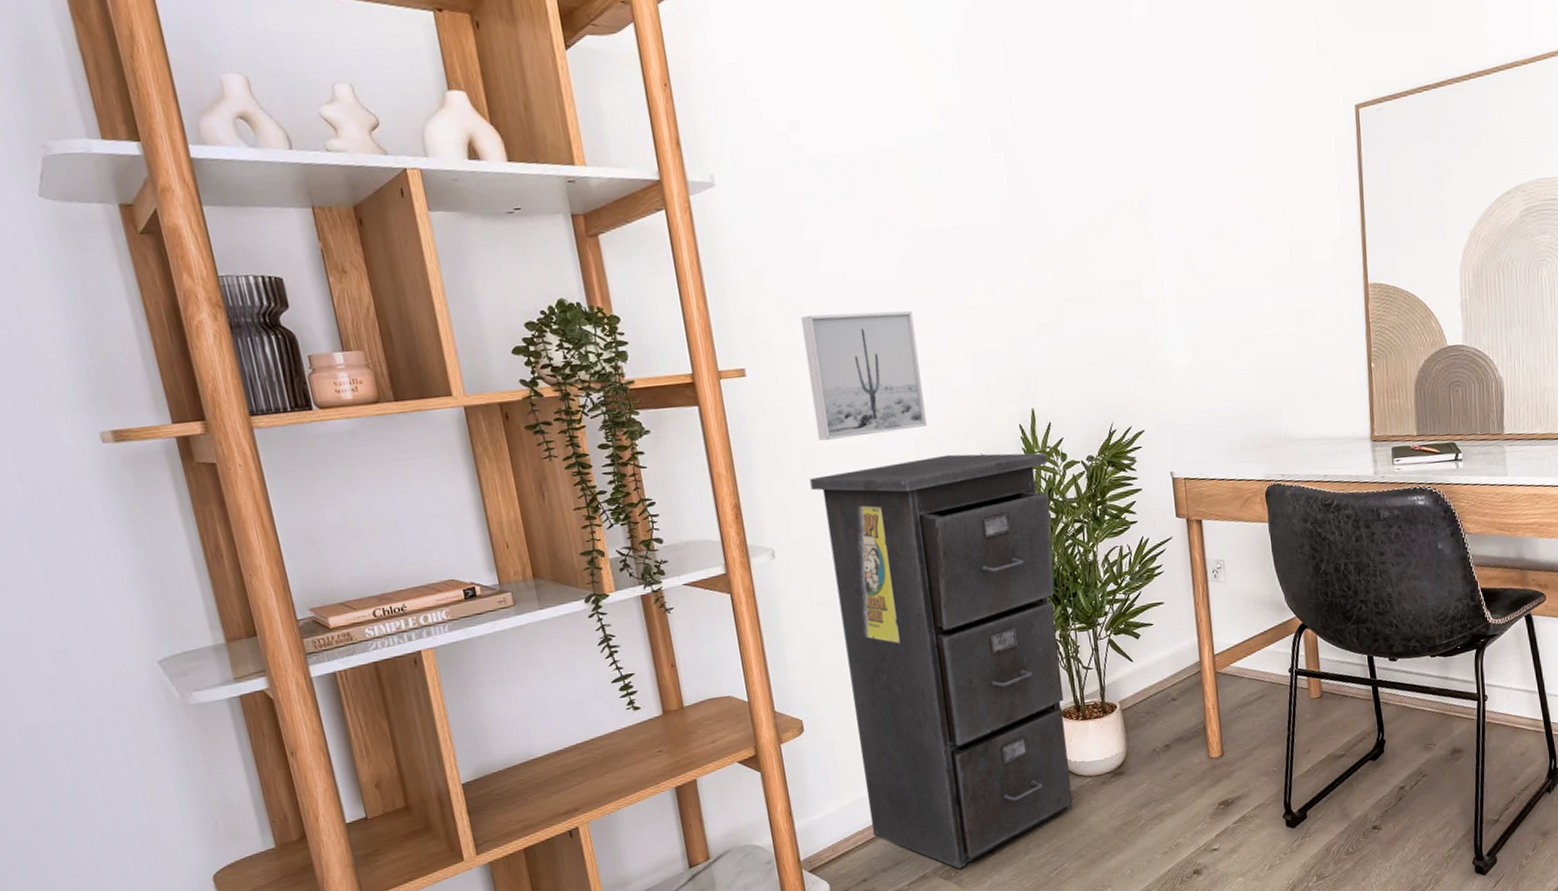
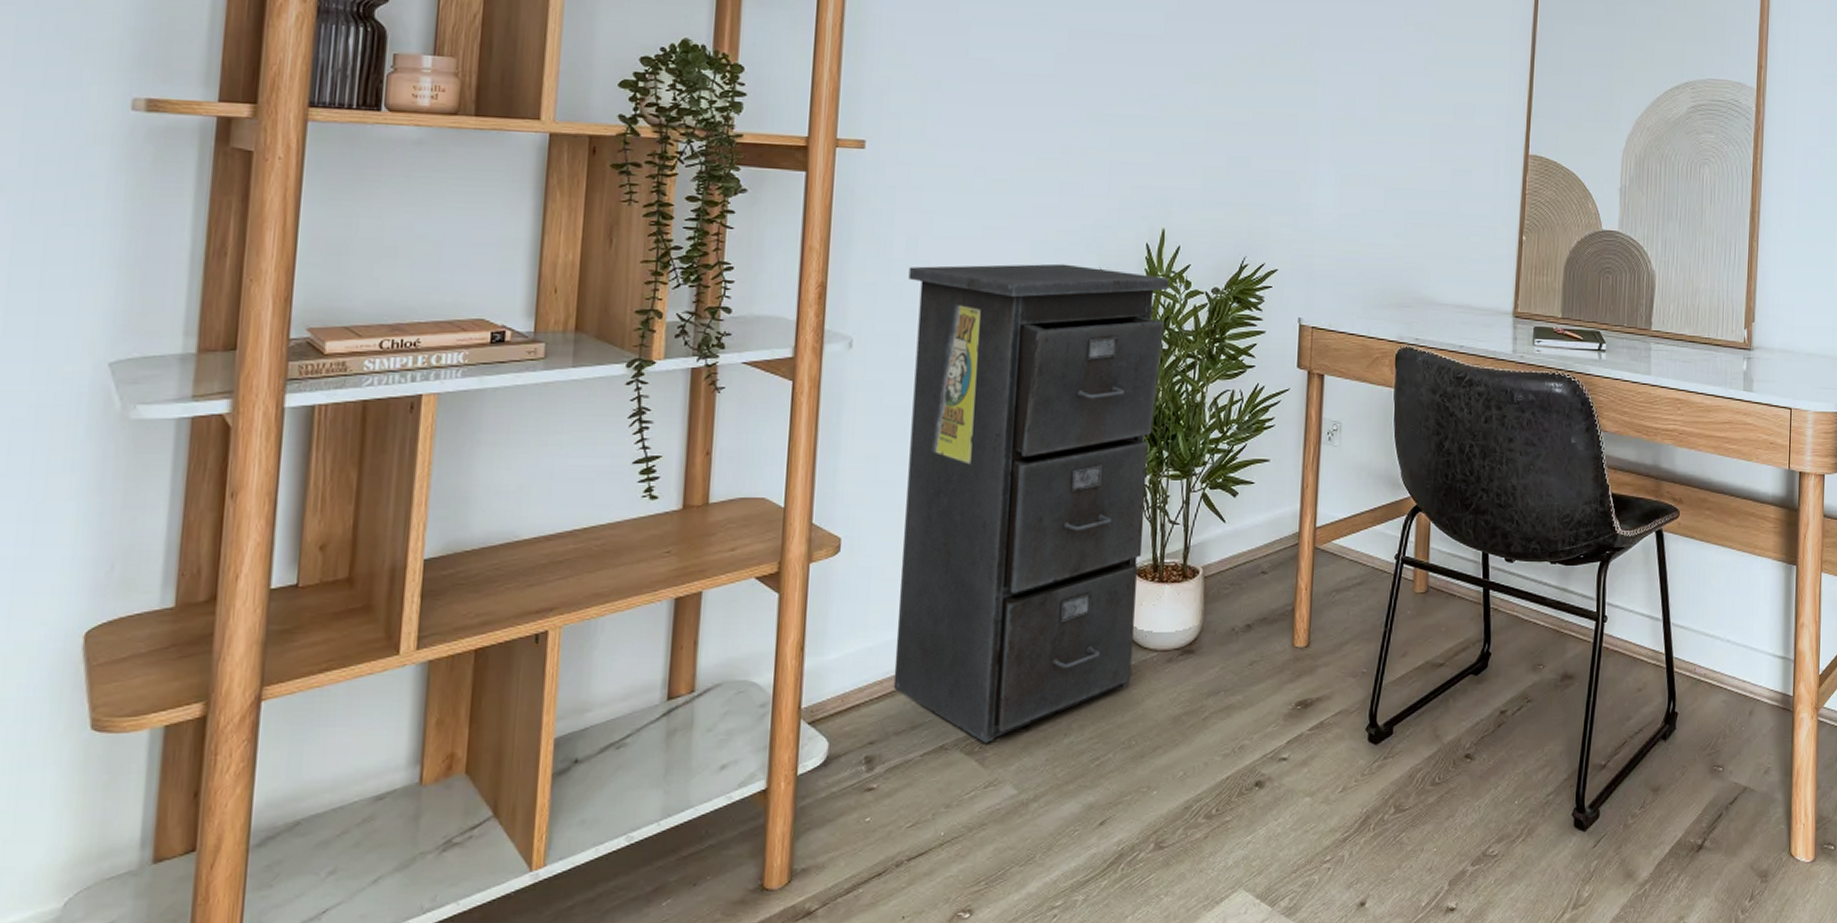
wall art: present [801,311,927,441] -> none [928,96,1056,231]

